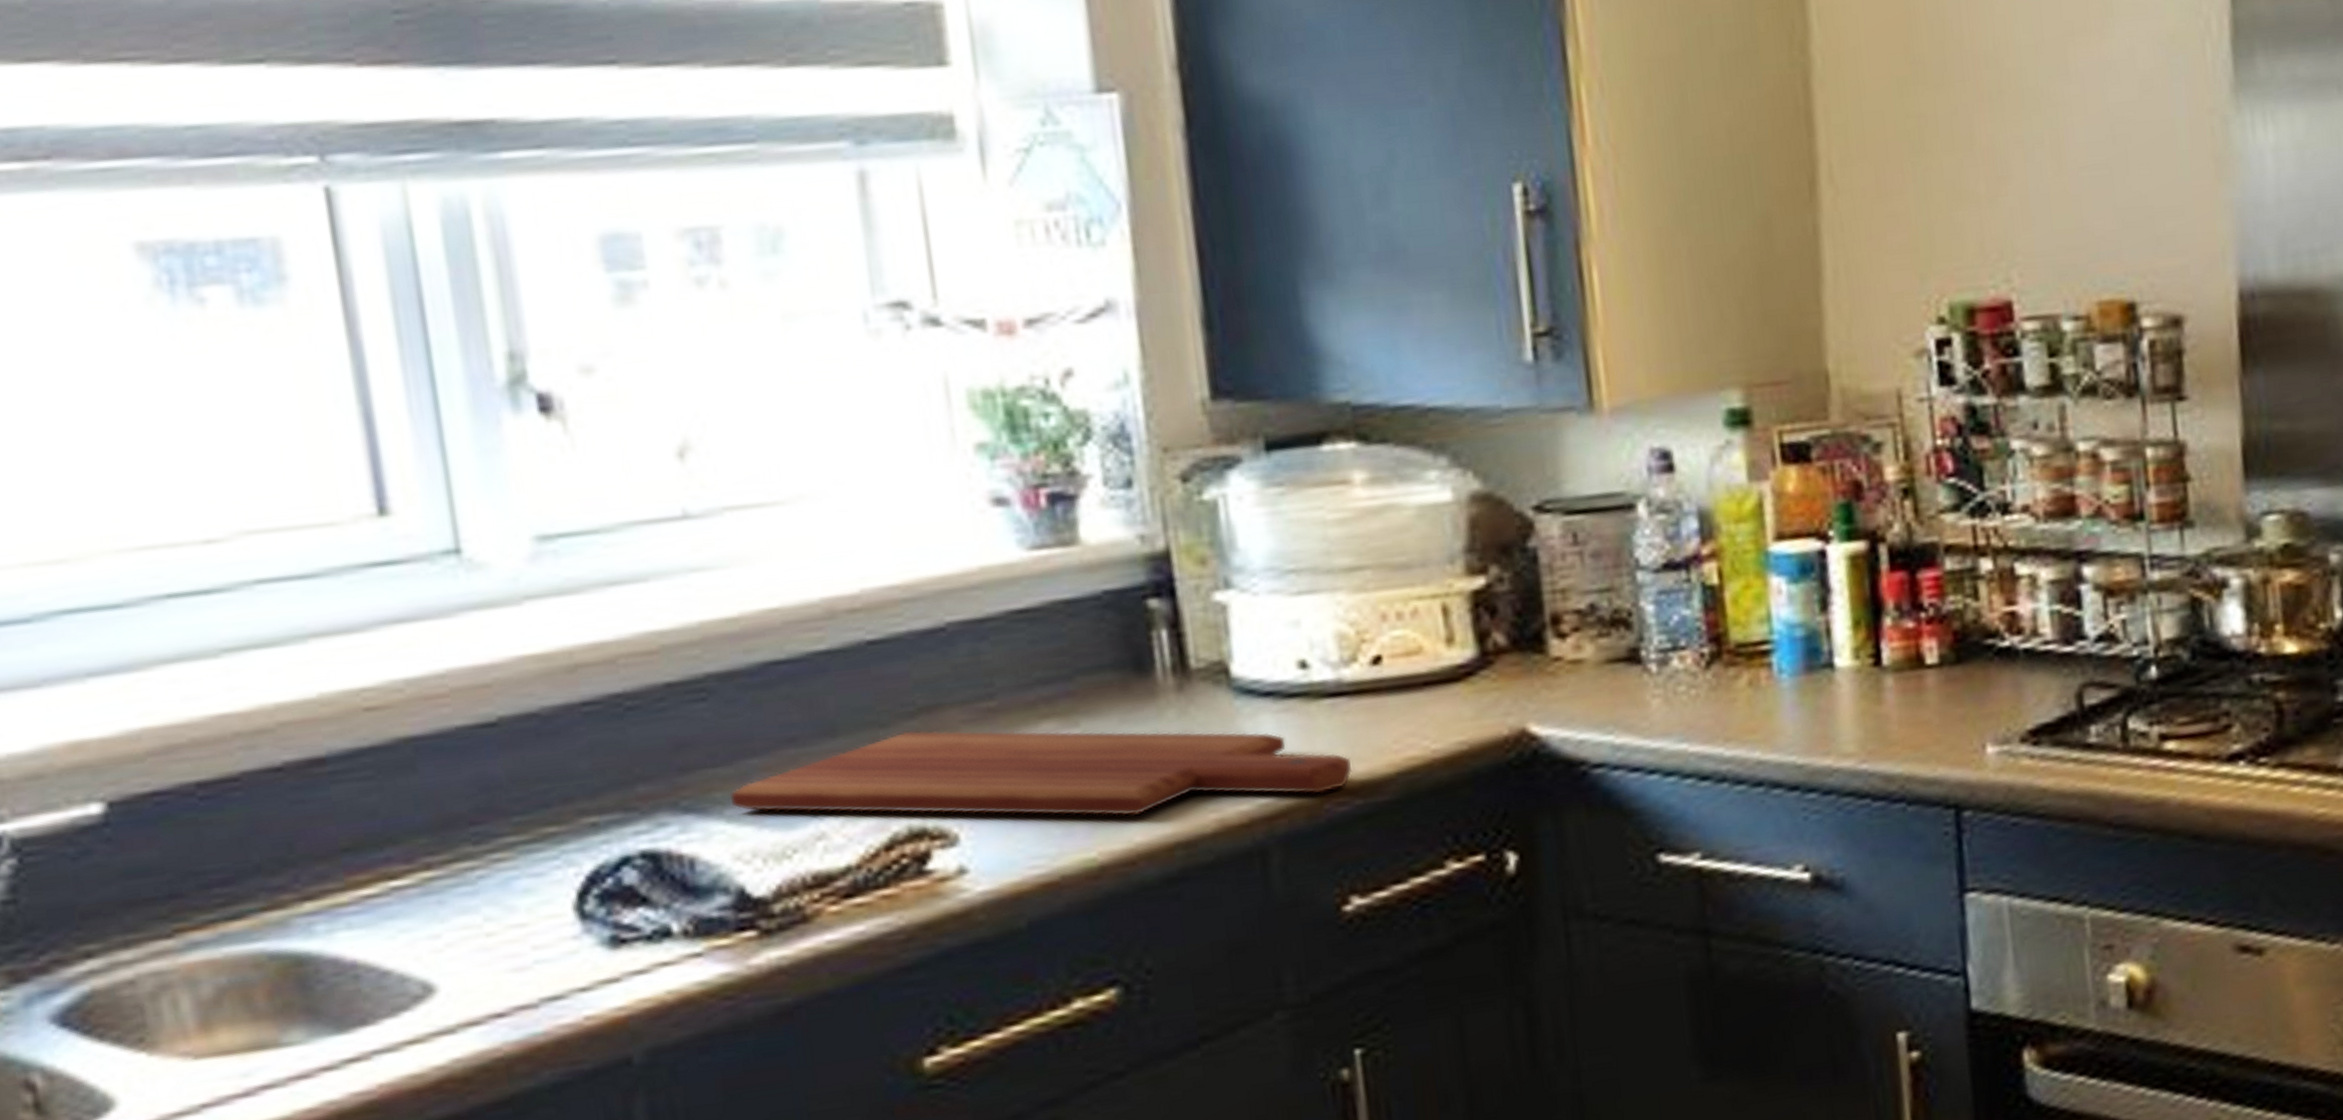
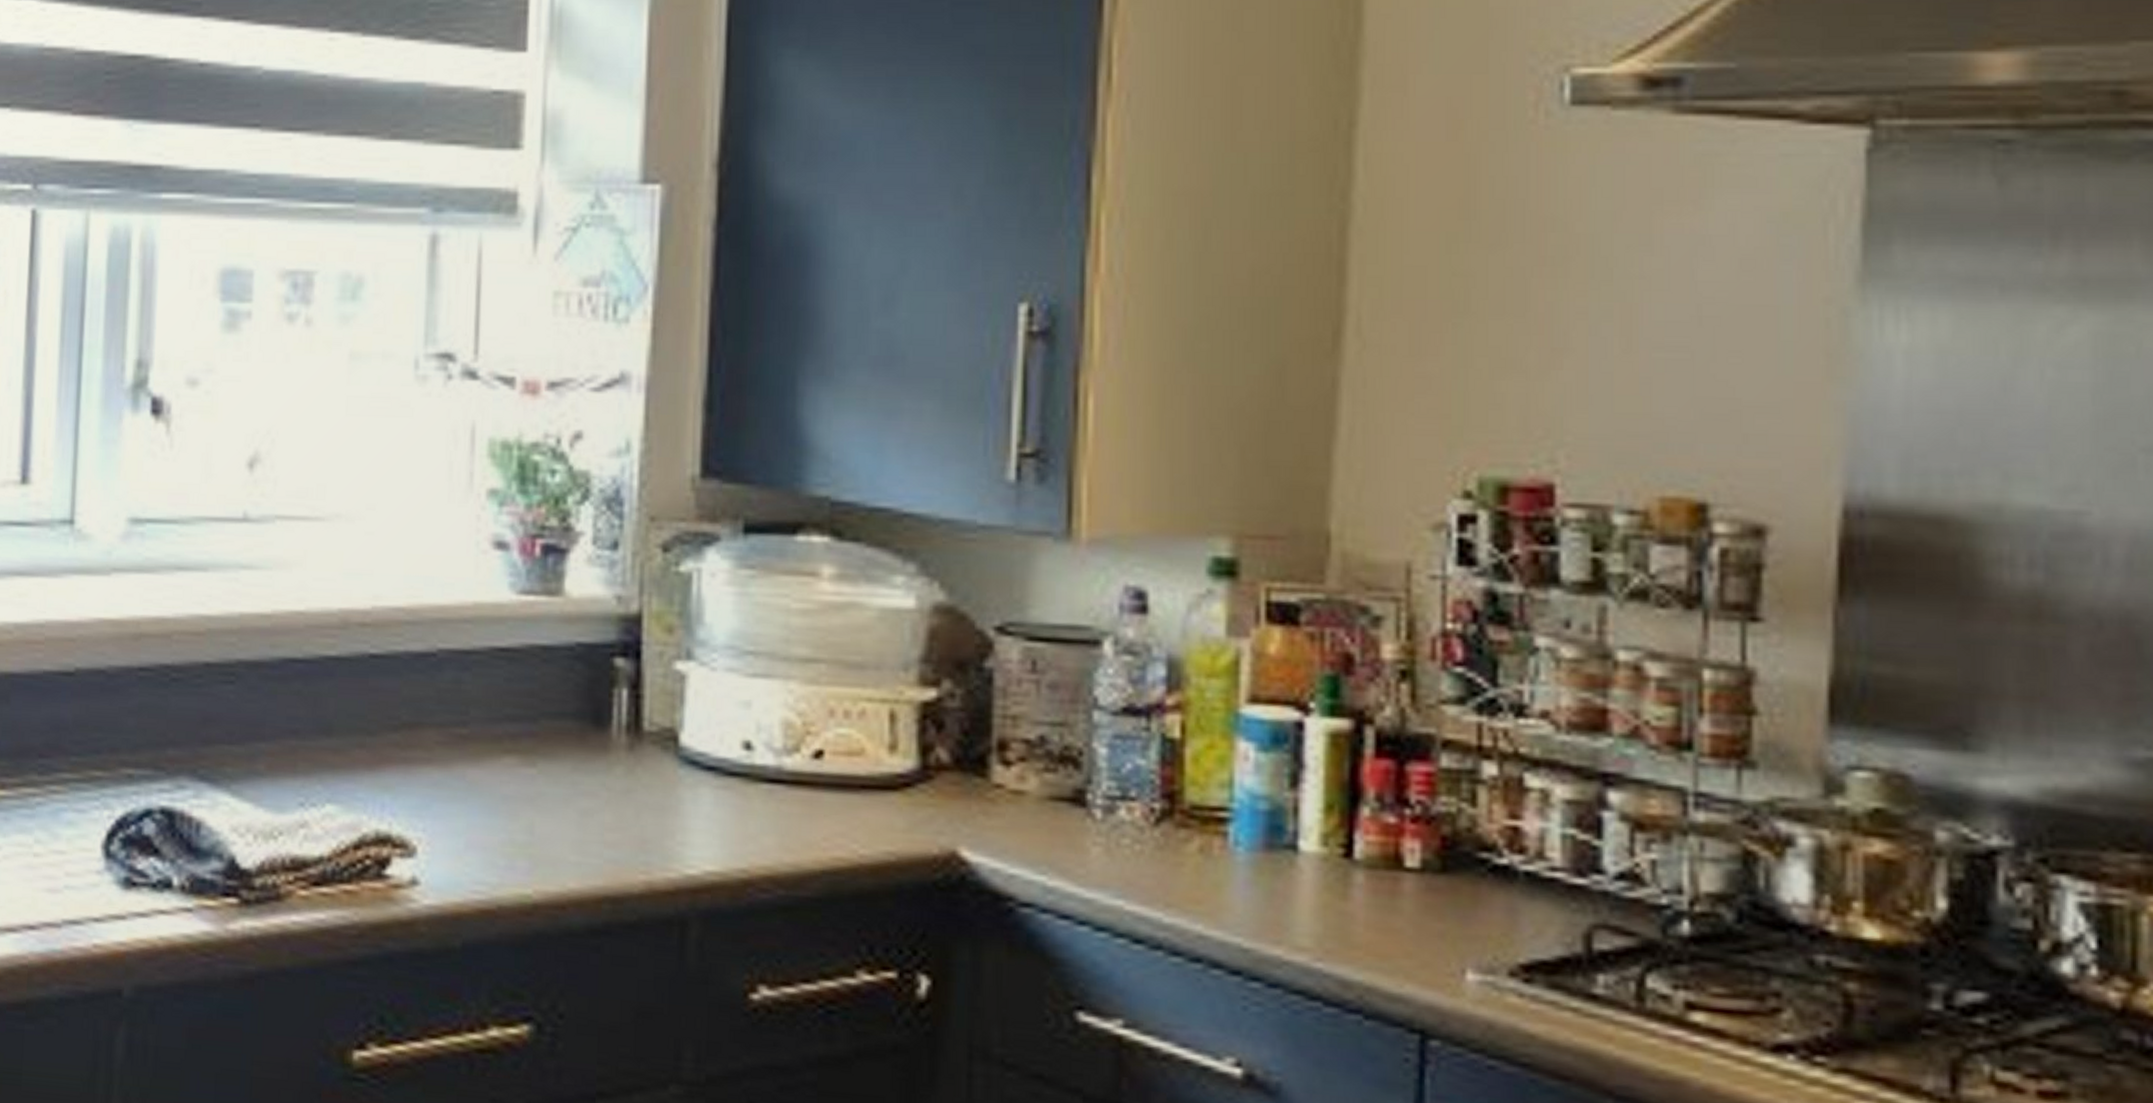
cutting board: present [729,730,1353,817] -> none [237,742,780,877]

